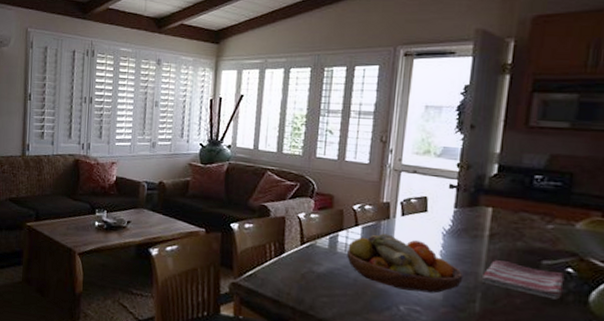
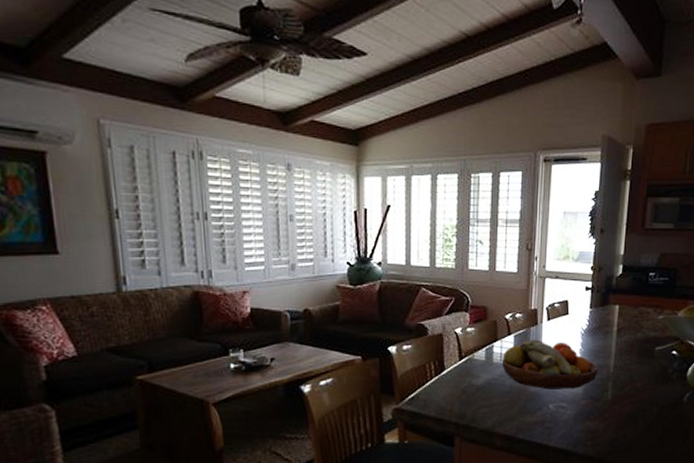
dish towel: present [481,260,565,300] -> none [612,351,671,379]

